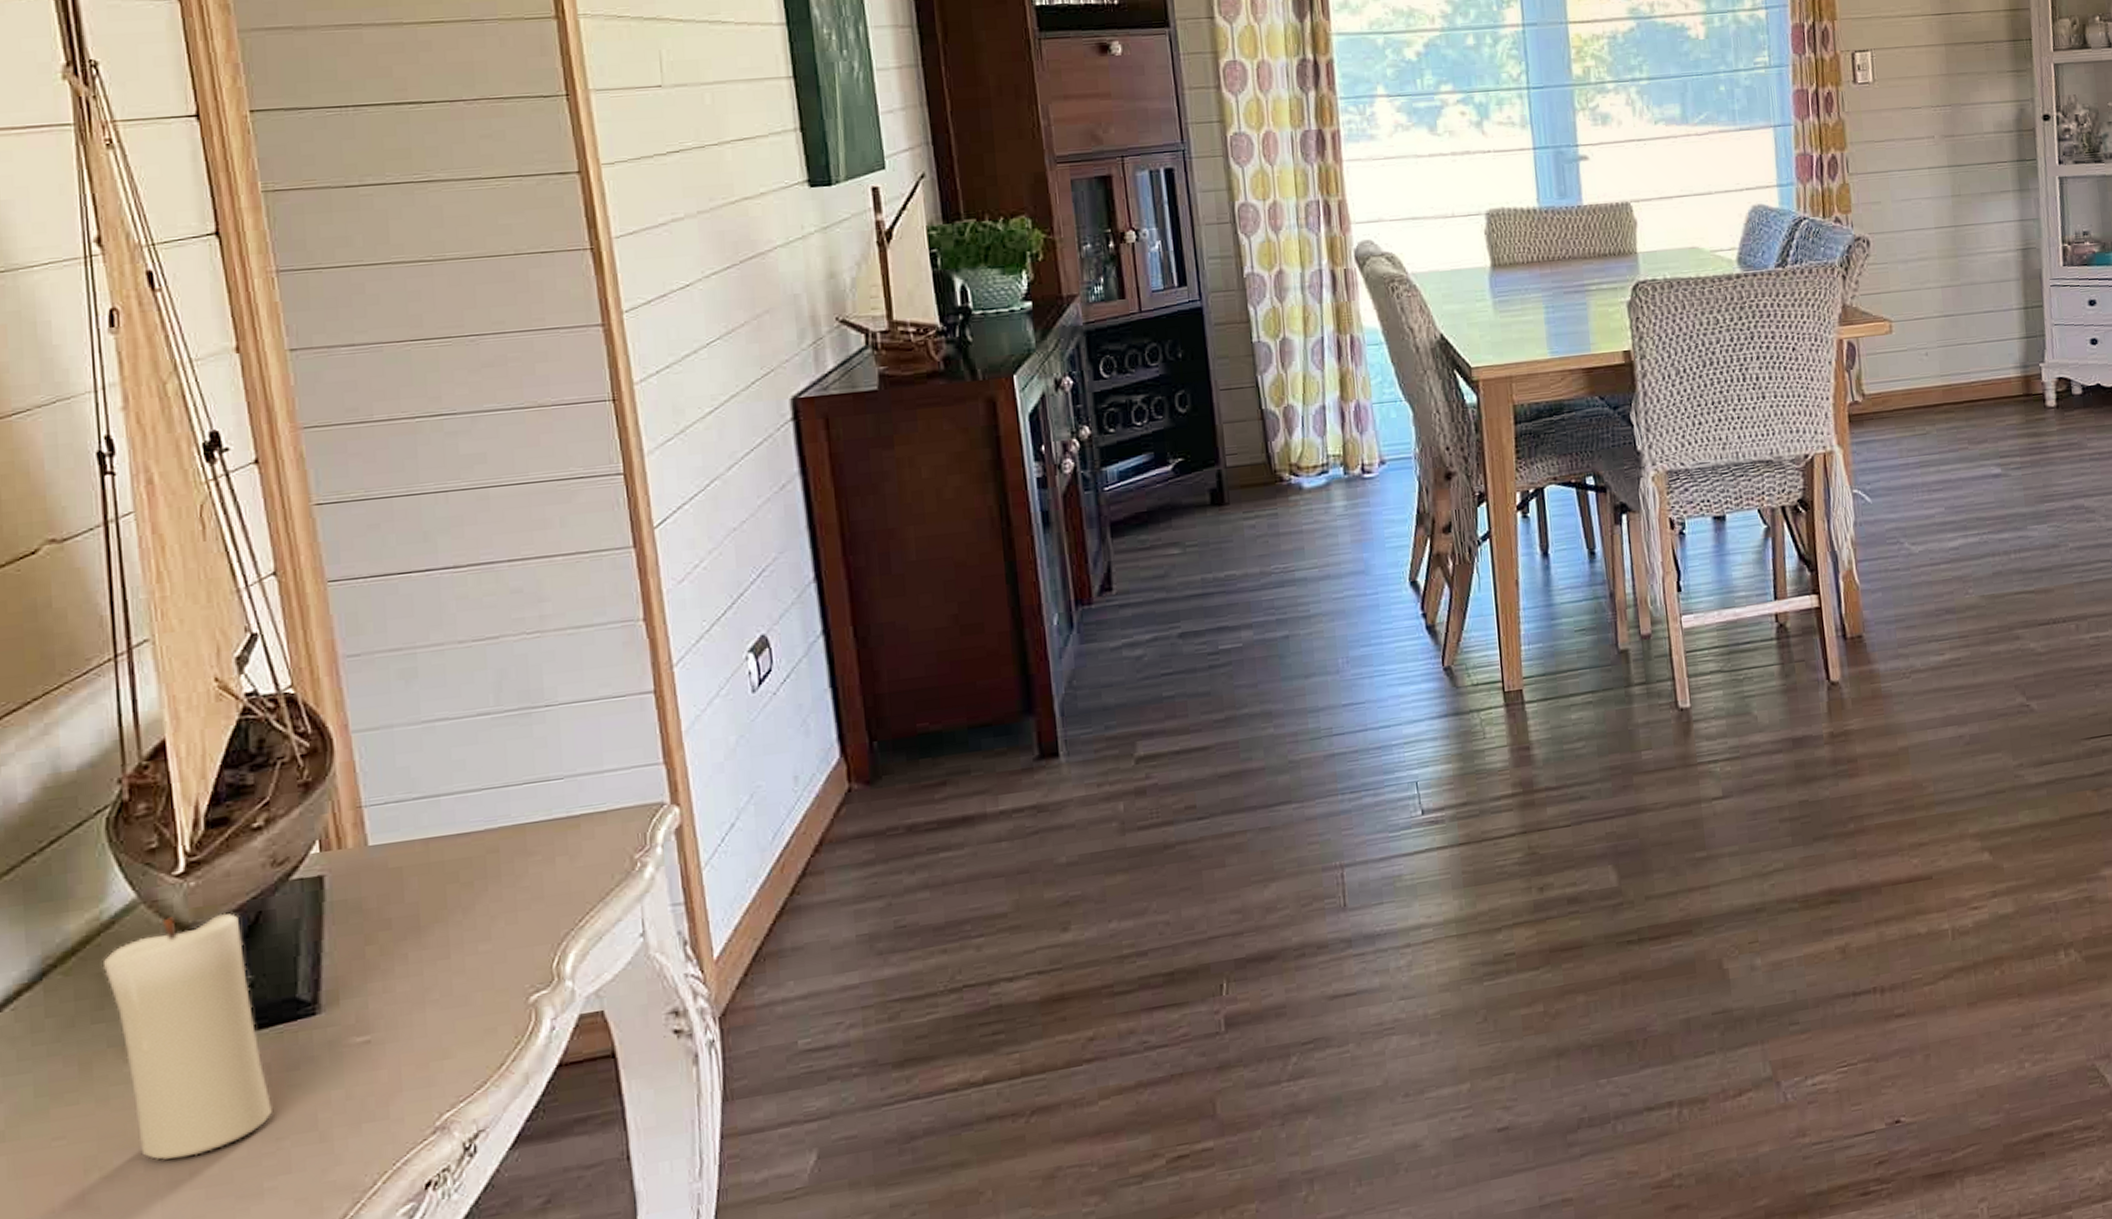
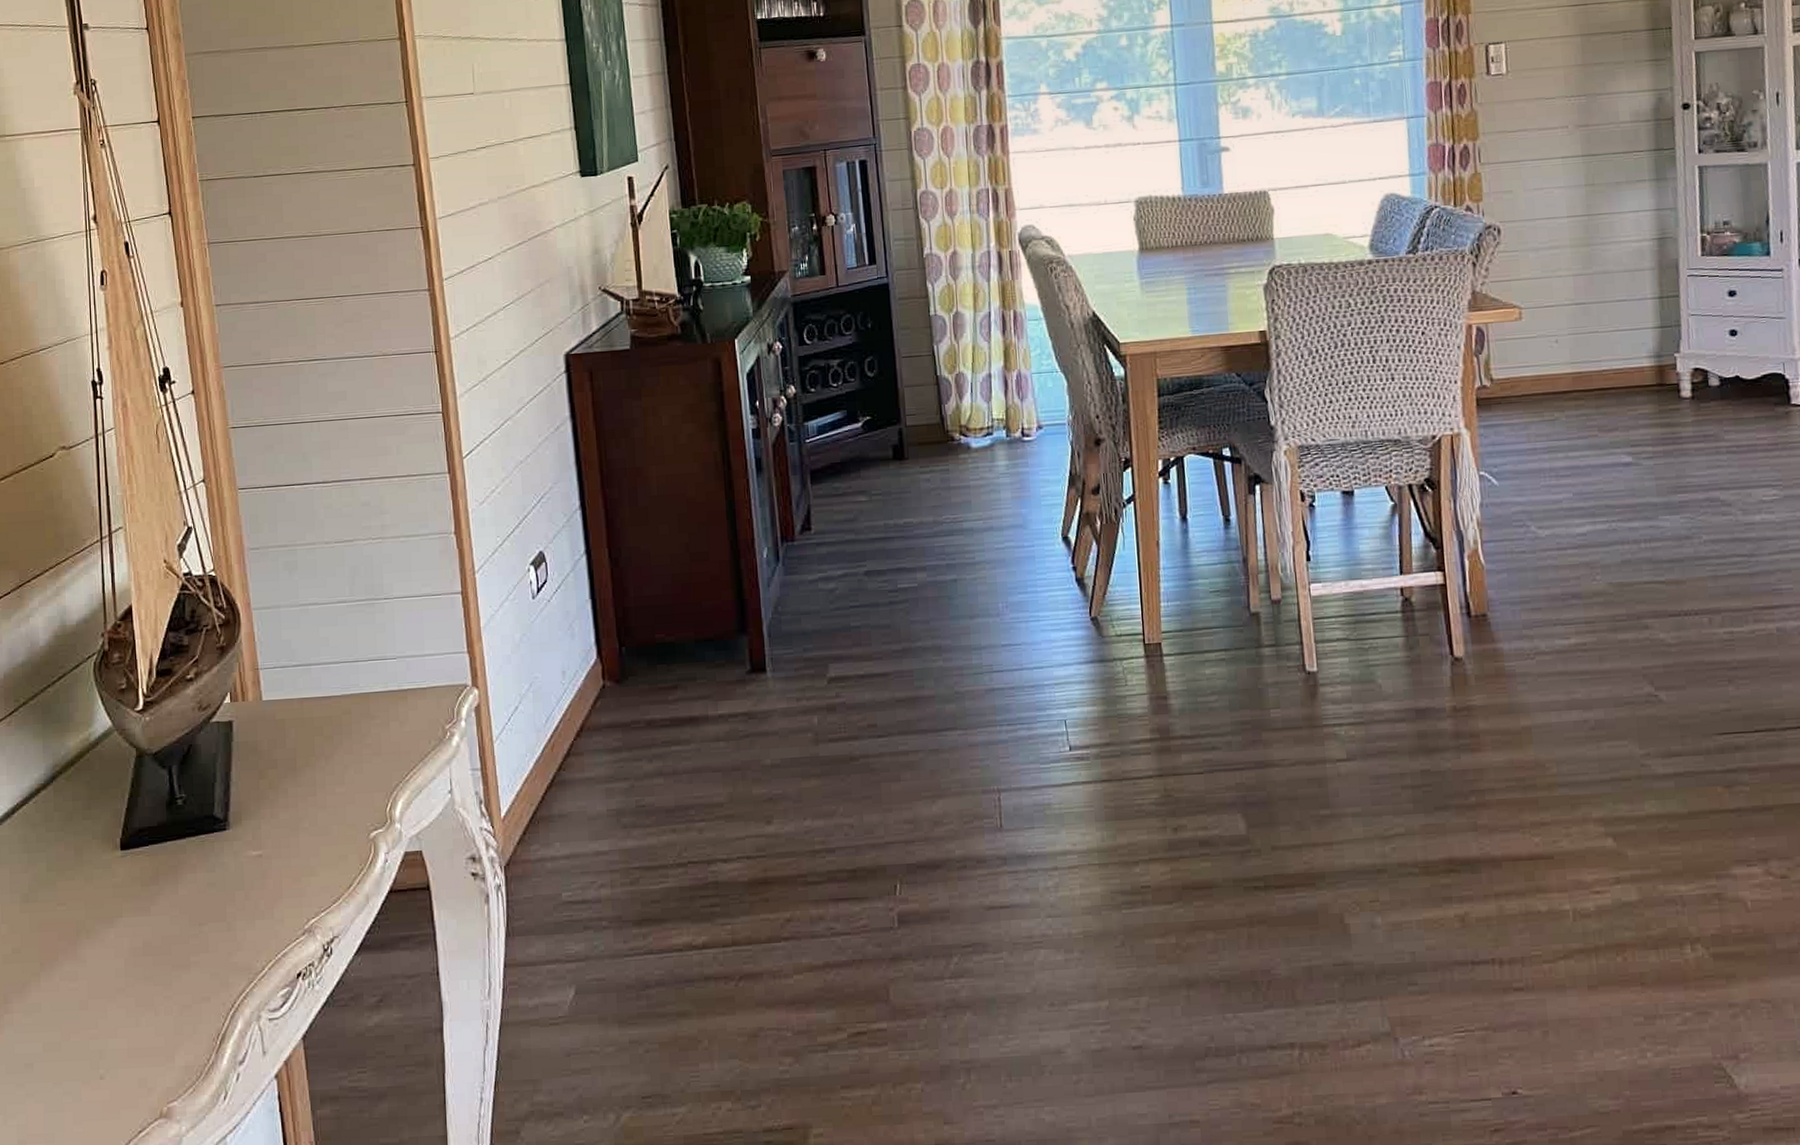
candle: present [102,913,272,1161] -> none [90,743,197,931]

